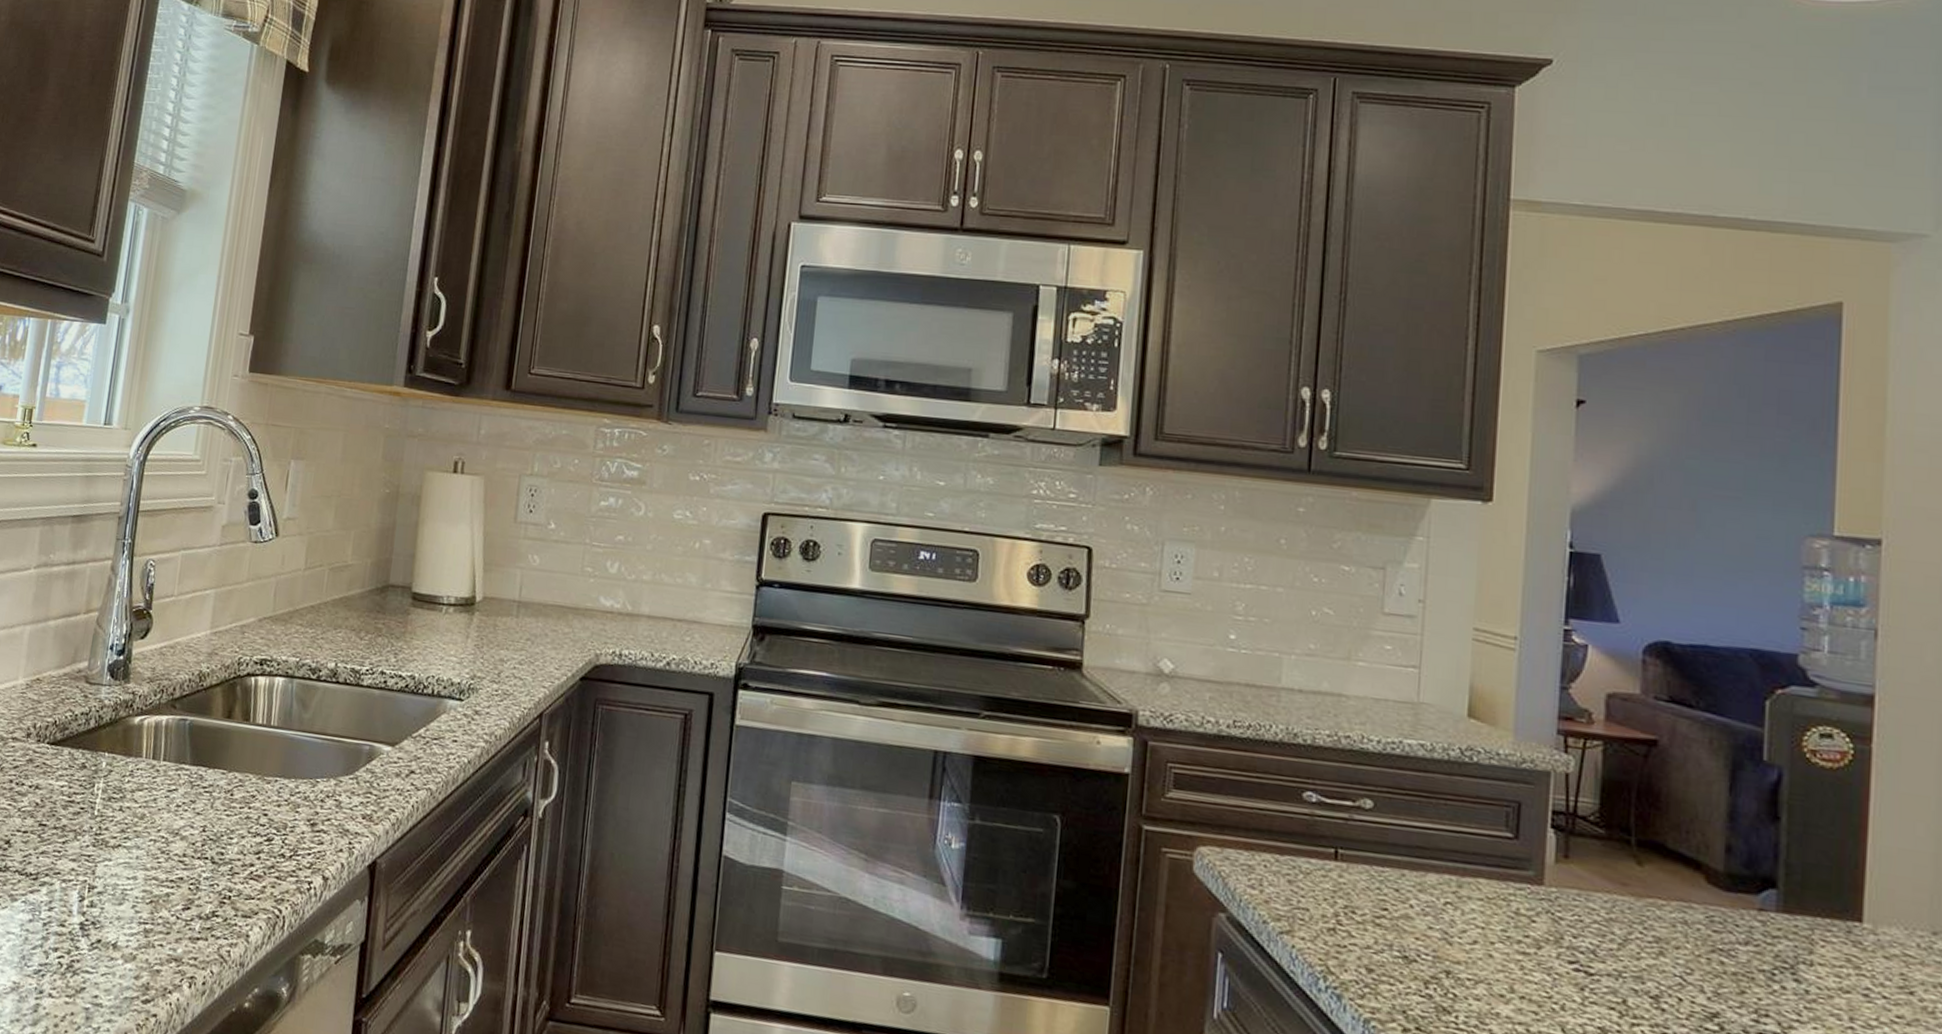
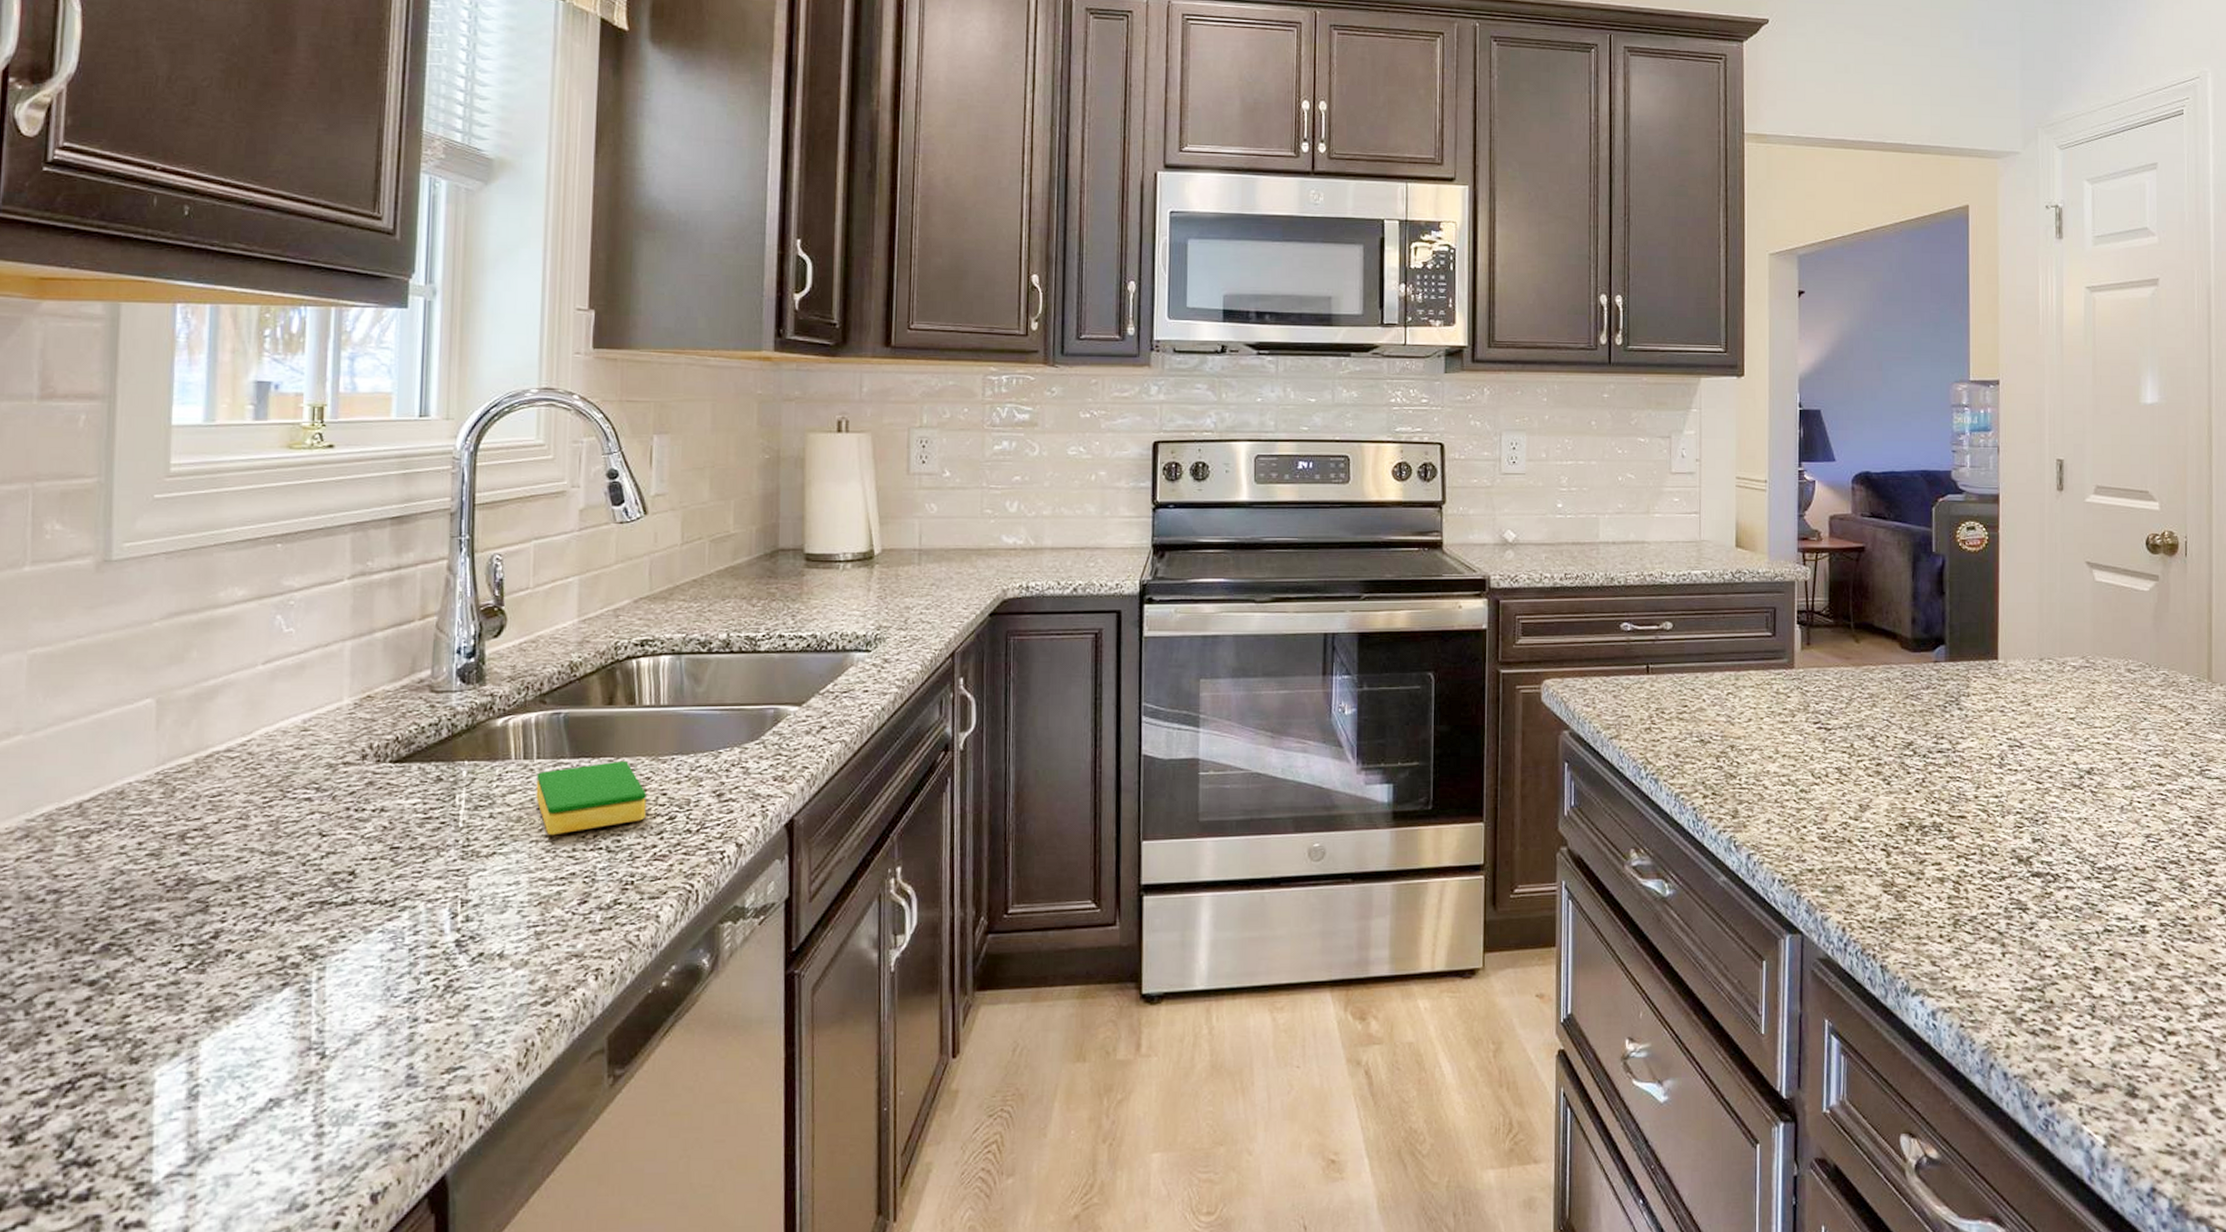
dish sponge: none [158,773,251,838] -> present [536,760,646,836]

